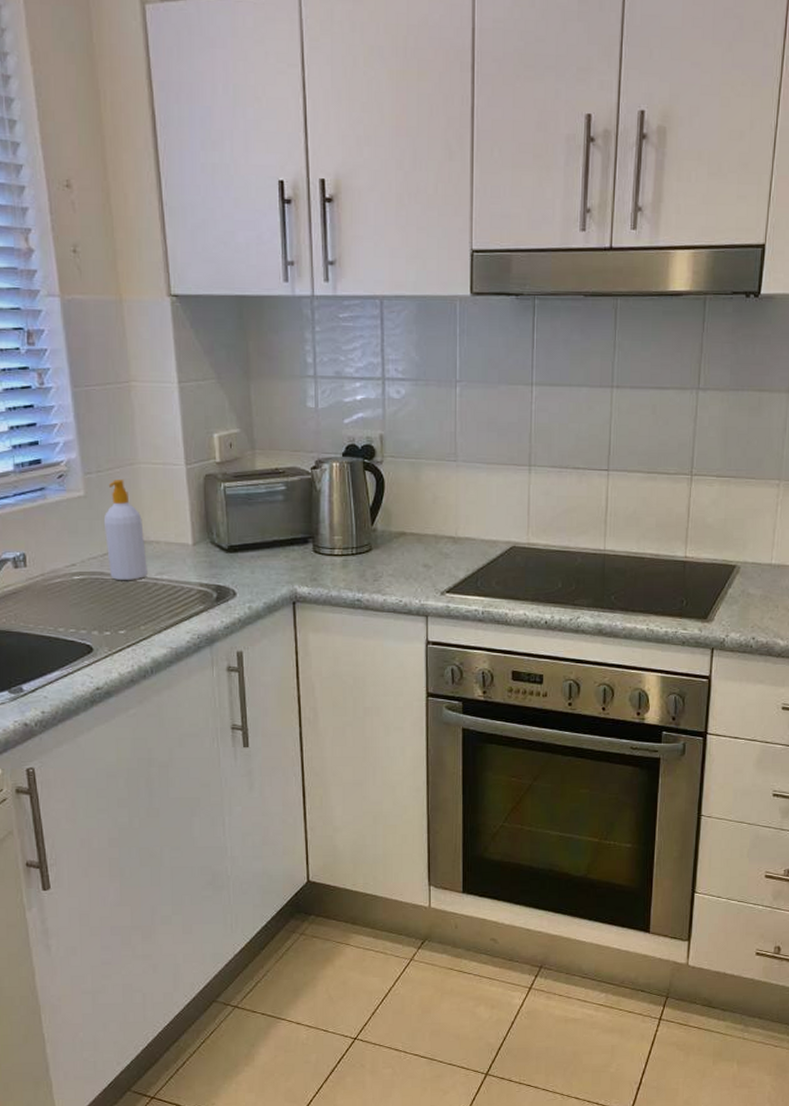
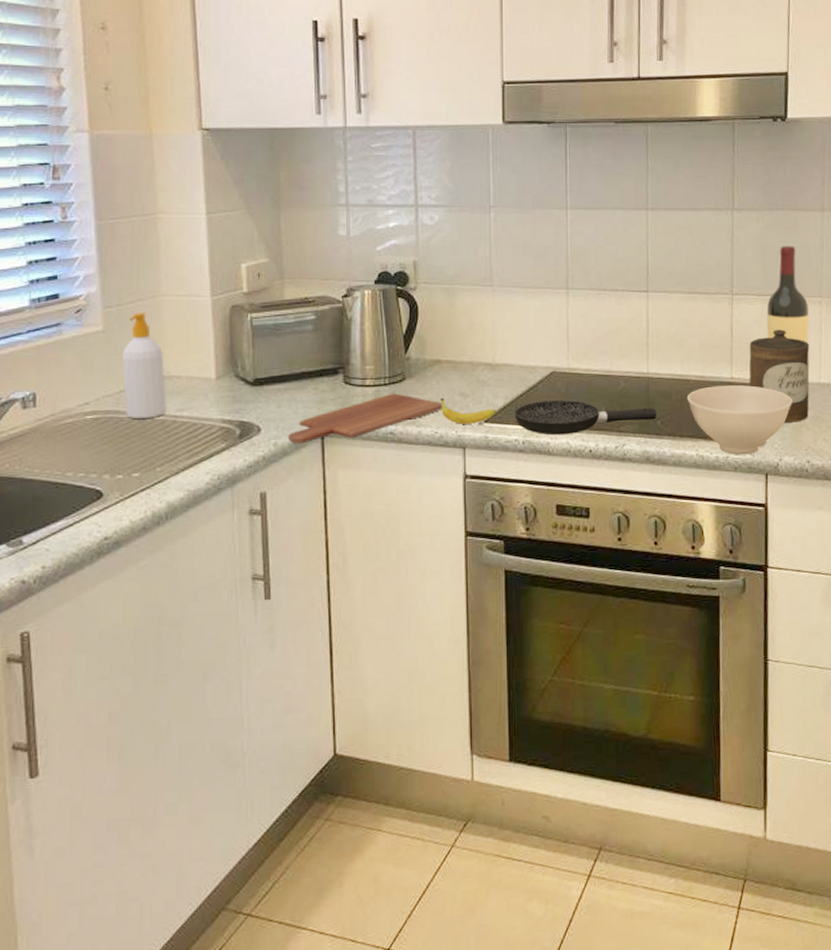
cutting board: none [261,562,408,608] -> present [287,393,444,444]
fruit: none [405,568,457,594] -> present [441,397,496,424]
frying pan: none [475,574,611,607] -> present [514,400,656,436]
bowl: none [640,564,743,629] -> present [686,385,792,454]
canister: none [702,511,764,601] -> present [749,329,810,422]
wine bottle: none [723,427,767,525] -> present [766,246,810,343]

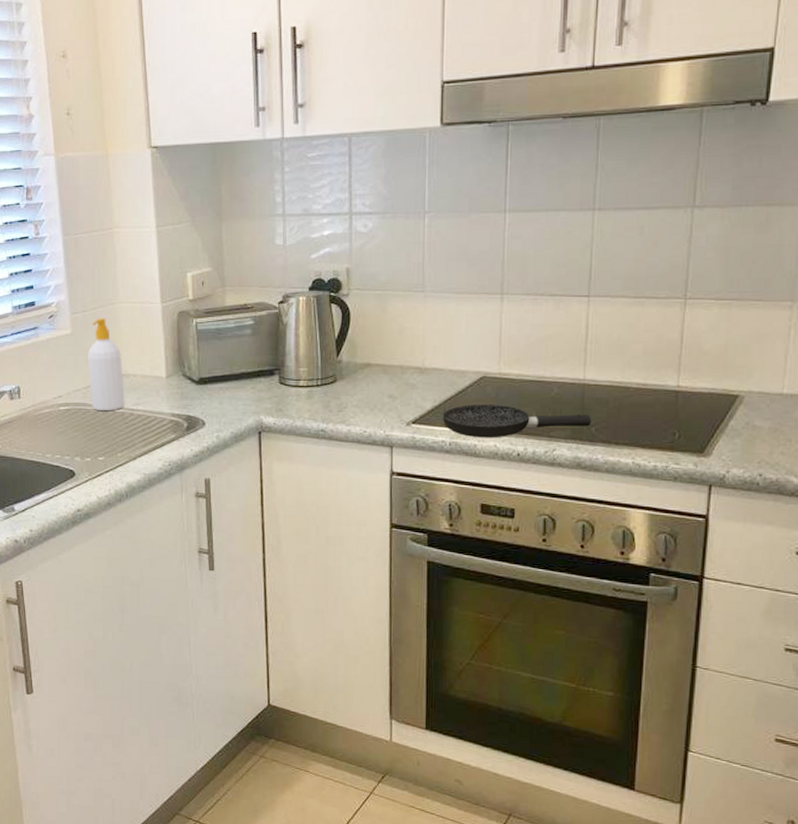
cutting board: present [287,393,444,444] -> none [228,393,373,438]
fruit: present [441,397,496,424] -> none [370,399,424,425]
bowl: present [686,385,792,454] -> none [625,394,747,464]
canister: present [749,329,810,422] -> none [698,336,774,434]
wine bottle: present [766,246,810,343] -> none [723,245,777,351]

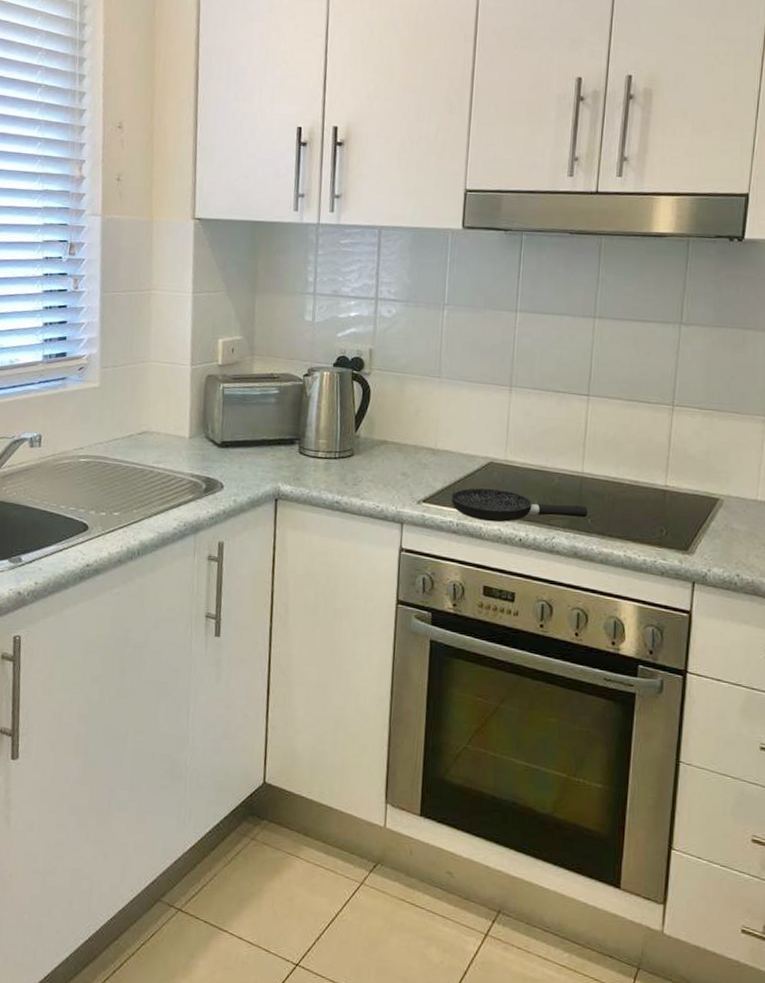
soap bottle: present [87,318,125,412] -> none [112,374,147,467]

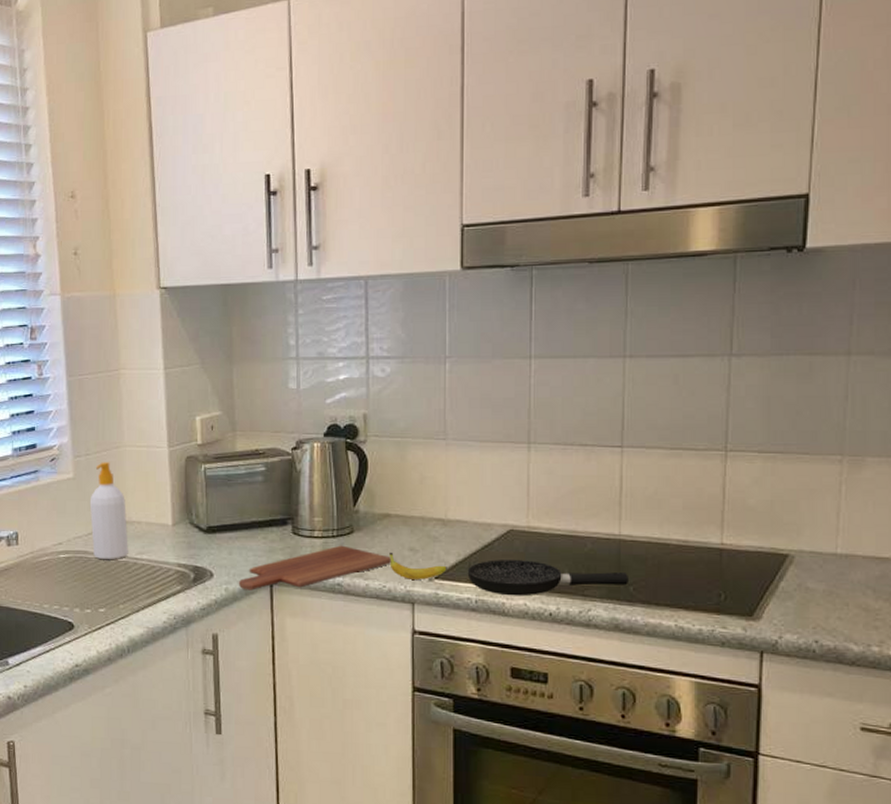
soap bottle: none [112,374,147,467] -> present [89,462,128,560]
cutting board: none [246,466,386,504] -> present [238,545,392,591]
fruit: none [383,475,434,502] -> present [389,552,447,580]

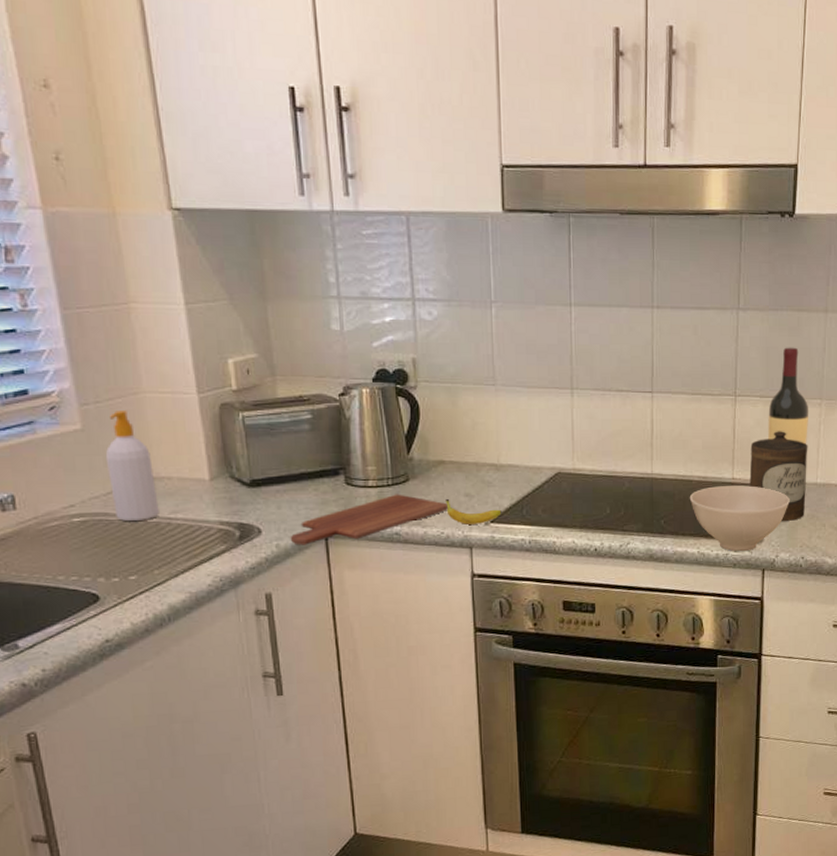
frying pan: present [467,560,628,596] -> none [520,501,660,535]
bowl: none [665,552,798,628] -> present [689,485,790,551]
canister: none [744,491,824,596] -> present [749,431,808,521]
wine bottle: none [769,396,826,508] -> present [768,347,809,445]

